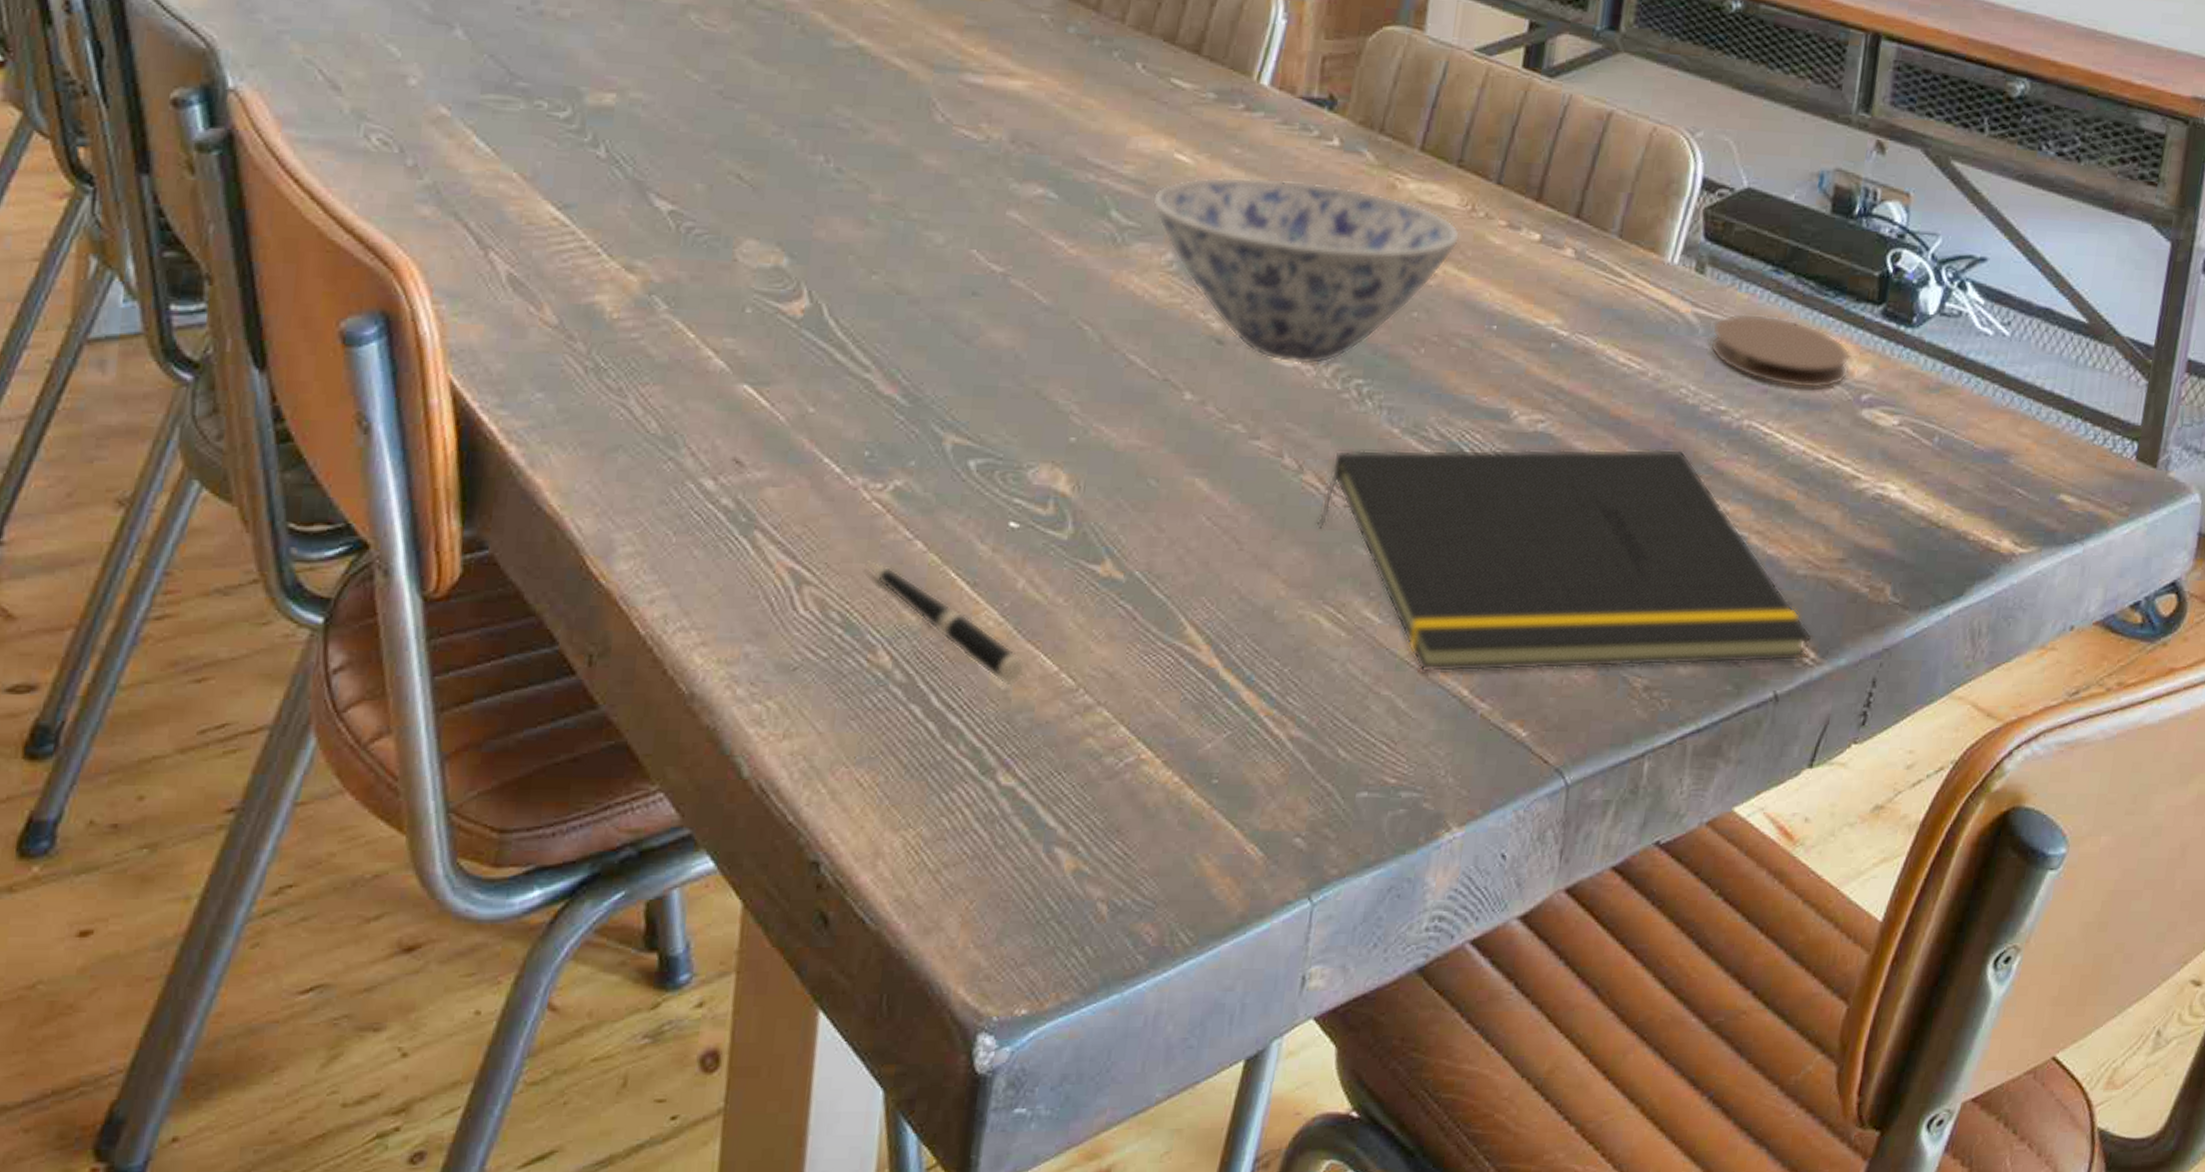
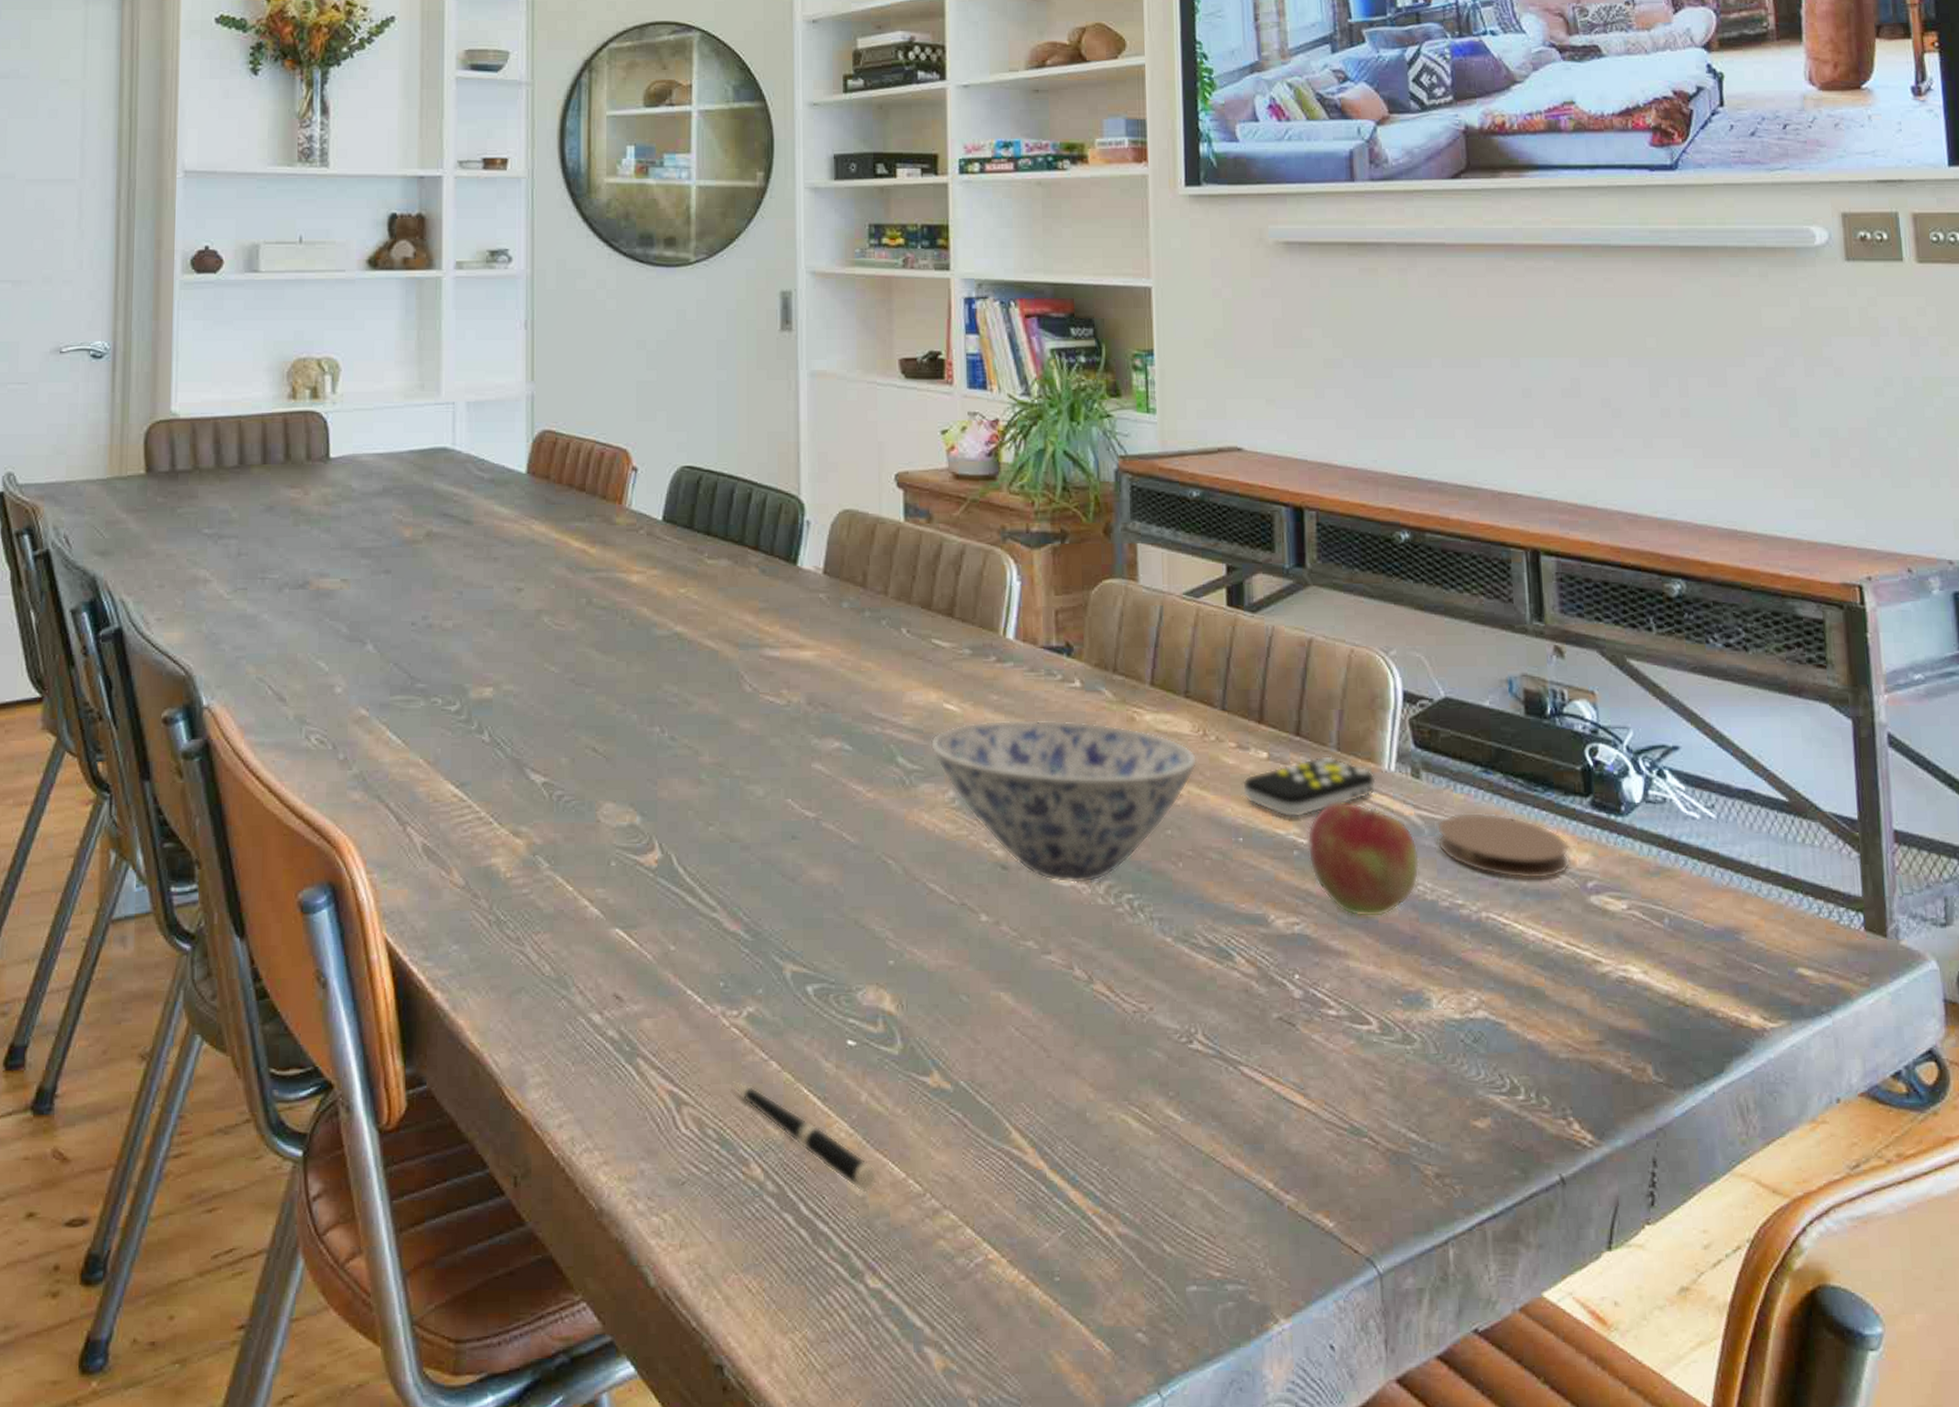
notepad: present [1316,448,1812,673] -> none [1111,943,1586,1167]
remote control: none [1504,241,1656,308] -> present [1242,755,1376,818]
fruit: none [1566,294,1688,420] -> present [1307,802,1419,918]

